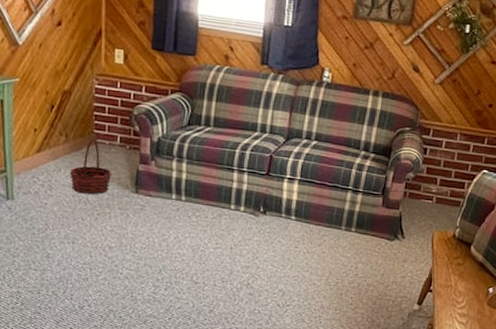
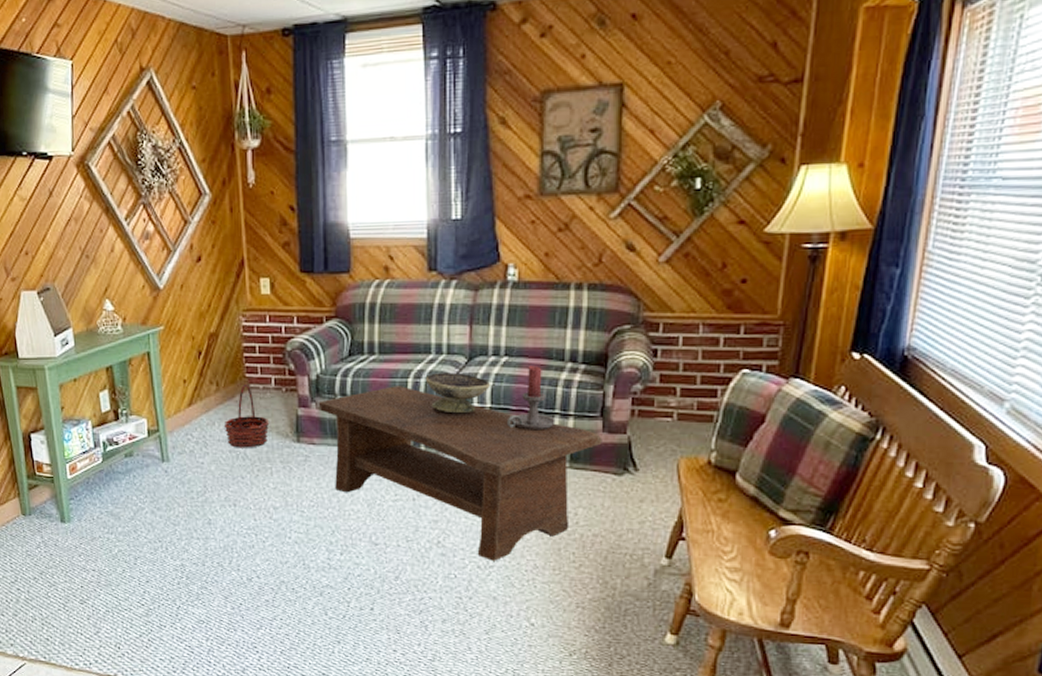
coffee table: none [157,154,381,301] -> present [318,386,602,561]
decorative bowl: none [250,147,302,183] -> present [425,372,491,414]
candle holder: none [311,150,349,202] -> present [506,366,556,431]

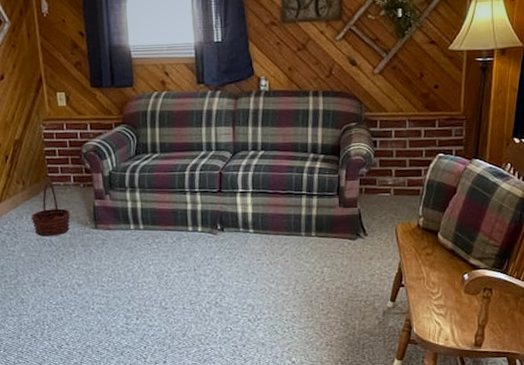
coffee table: present [318,386,602,561] -> none [112,178,339,315]
decorative bowl: present [425,372,491,414] -> none [199,165,252,198]
candle holder: present [506,366,556,431] -> none [265,157,303,209]

